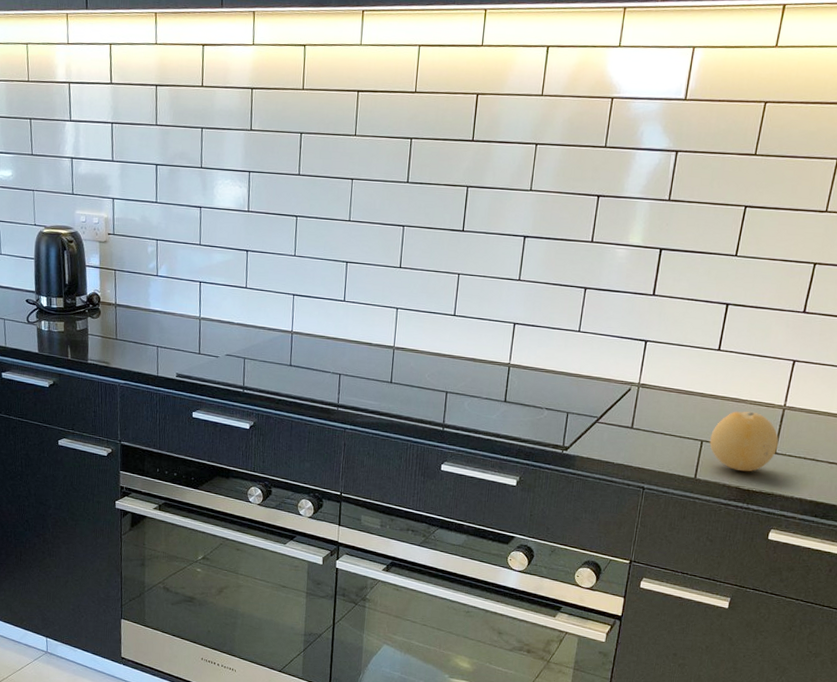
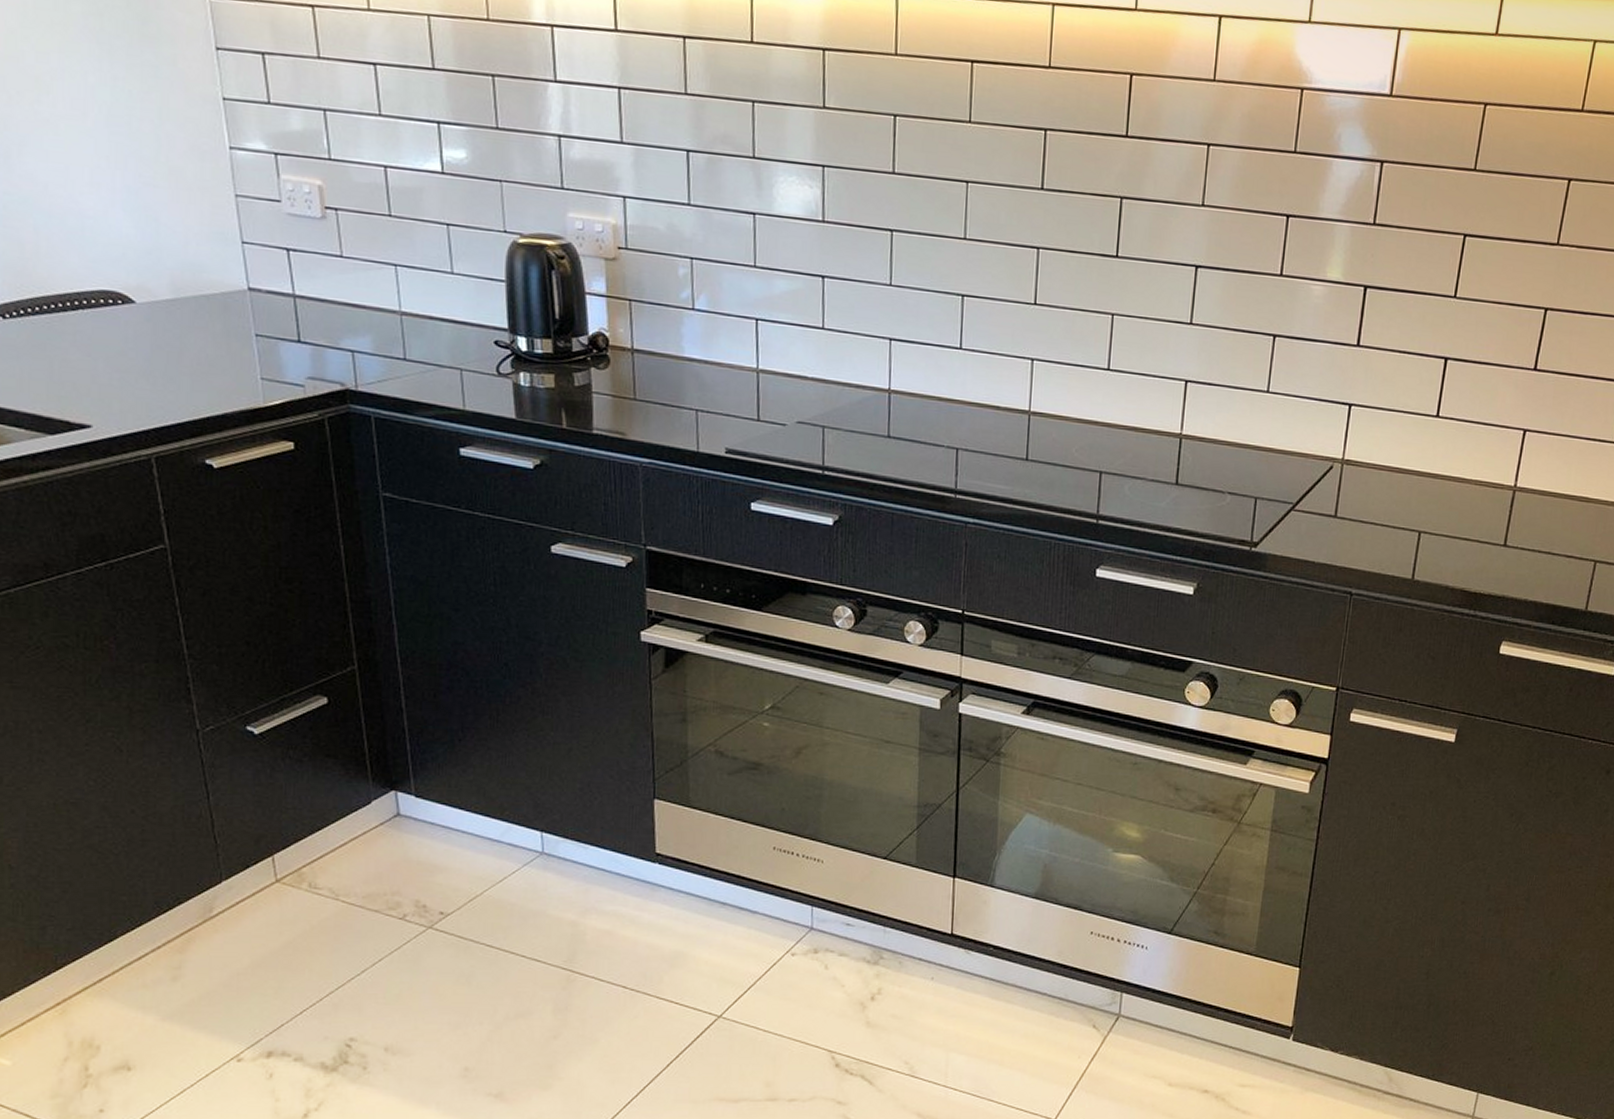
fruit: present [709,411,779,472] -> none [1429,493,1509,570]

